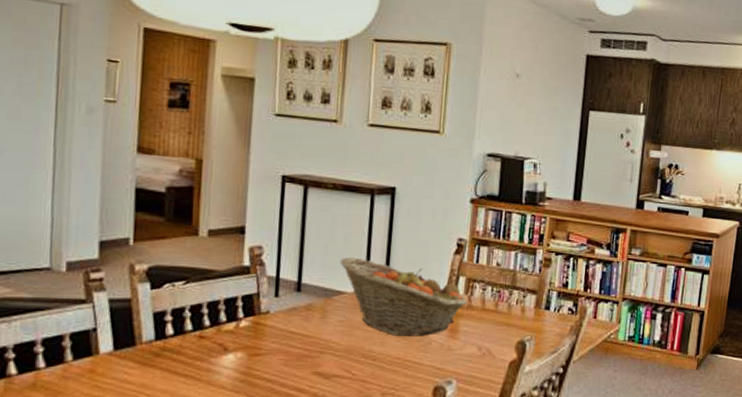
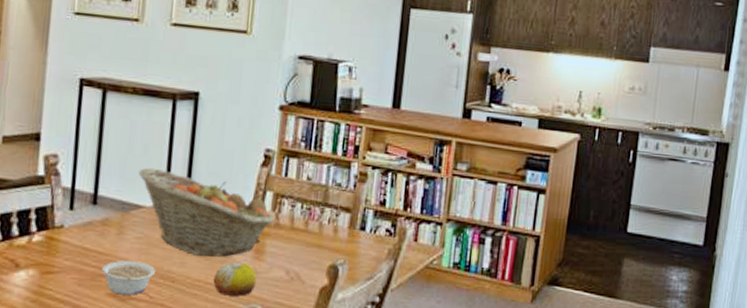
legume: none [307,341,357,373] -> present [102,260,155,295]
fruit: none [411,341,452,371] -> present [213,262,257,296]

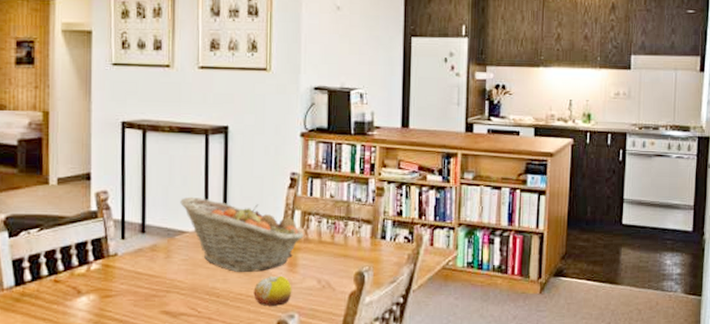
legume: present [102,260,155,295] -> none [154,280,201,312]

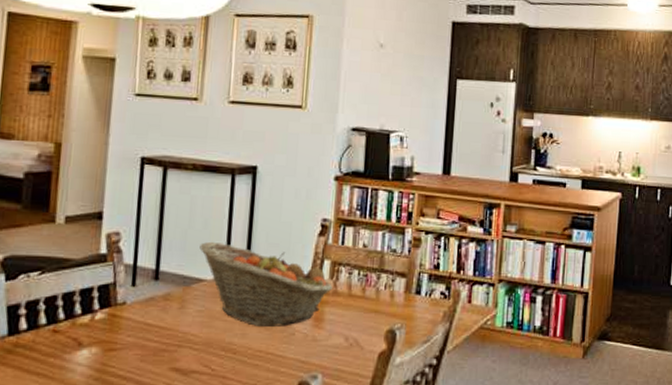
fruit: present [253,275,292,306] -> none [274,331,317,365]

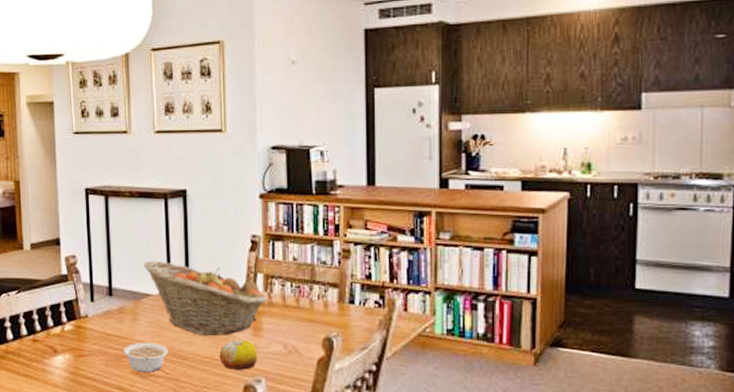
legume: none [164,334,217,369] -> present [124,342,168,372]
fruit: none [274,331,317,365] -> present [219,339,258,370]

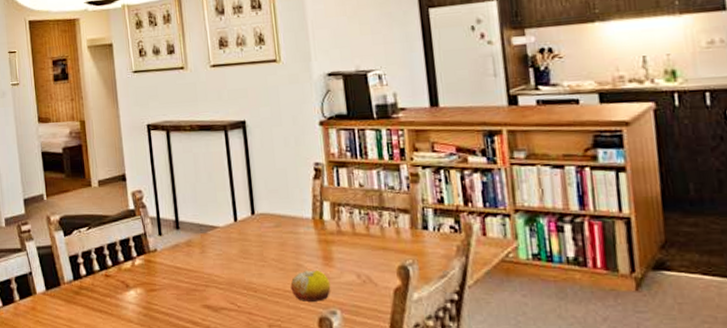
legume: present [124,342,168,372] -> none [194,275,238,306]
fruit basket: present [144,260,267,335] -> none [208,192,336,266]

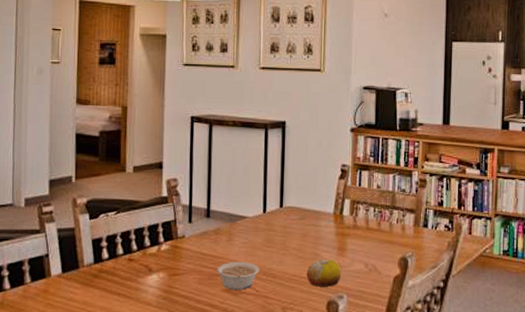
legume: none [194,275,238,306] -> present [217,261,259,290]

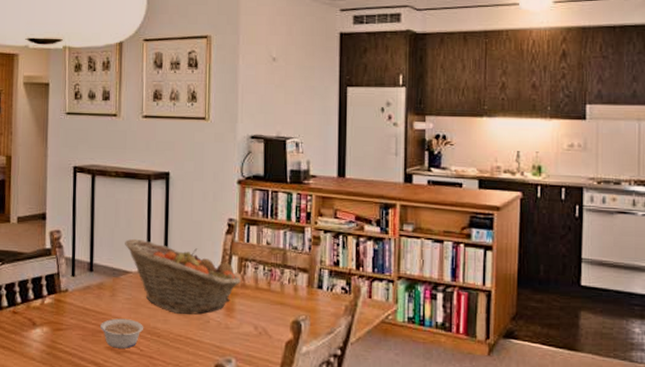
fruit basket: none [242,185,353,255] -> present [125,238,241,315]
fruit: present [306,259,342,287] -> none [192,319,230,350]

